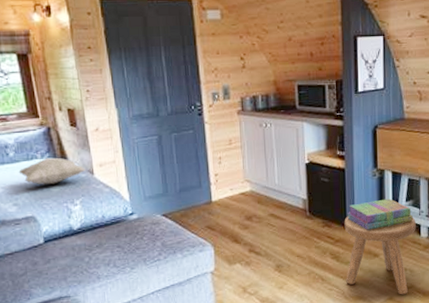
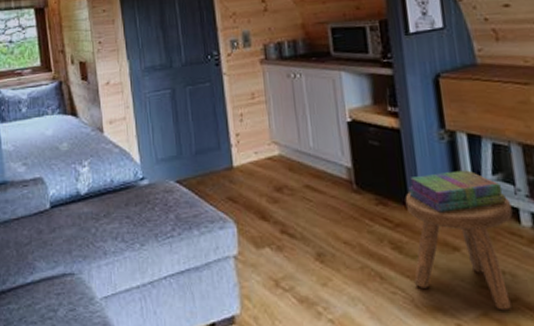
decorative pillow: present [18,157,86,185] -> none [29,113,95,143]

